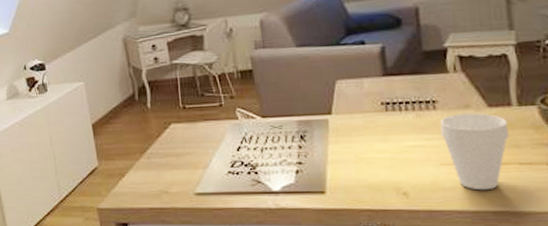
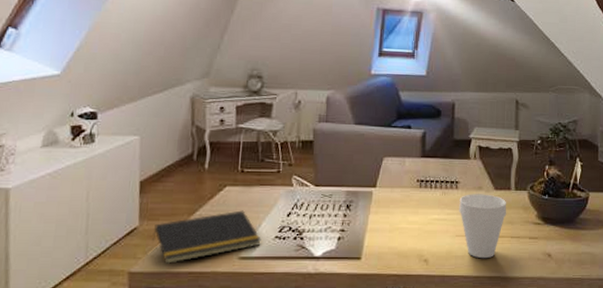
notepad: none [111,147,215,200] -> present [152,210,261,264]

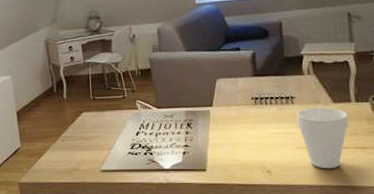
notepad: present [152,210,261,264] -> none [31,131,117,176]

